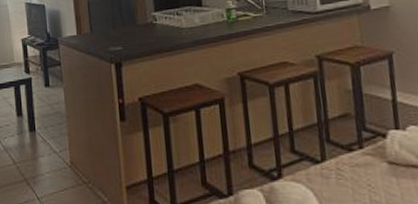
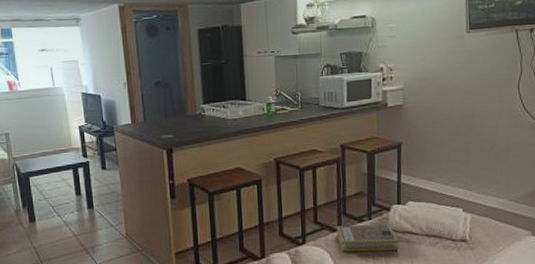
book: none [319,154,403,191] -> present [336,224,399,252]

